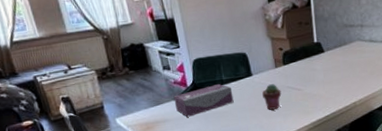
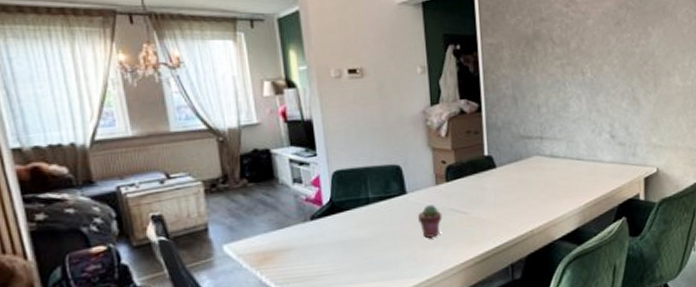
tissue box: present [173,83,234,117] -> none [303,202,381,245]

